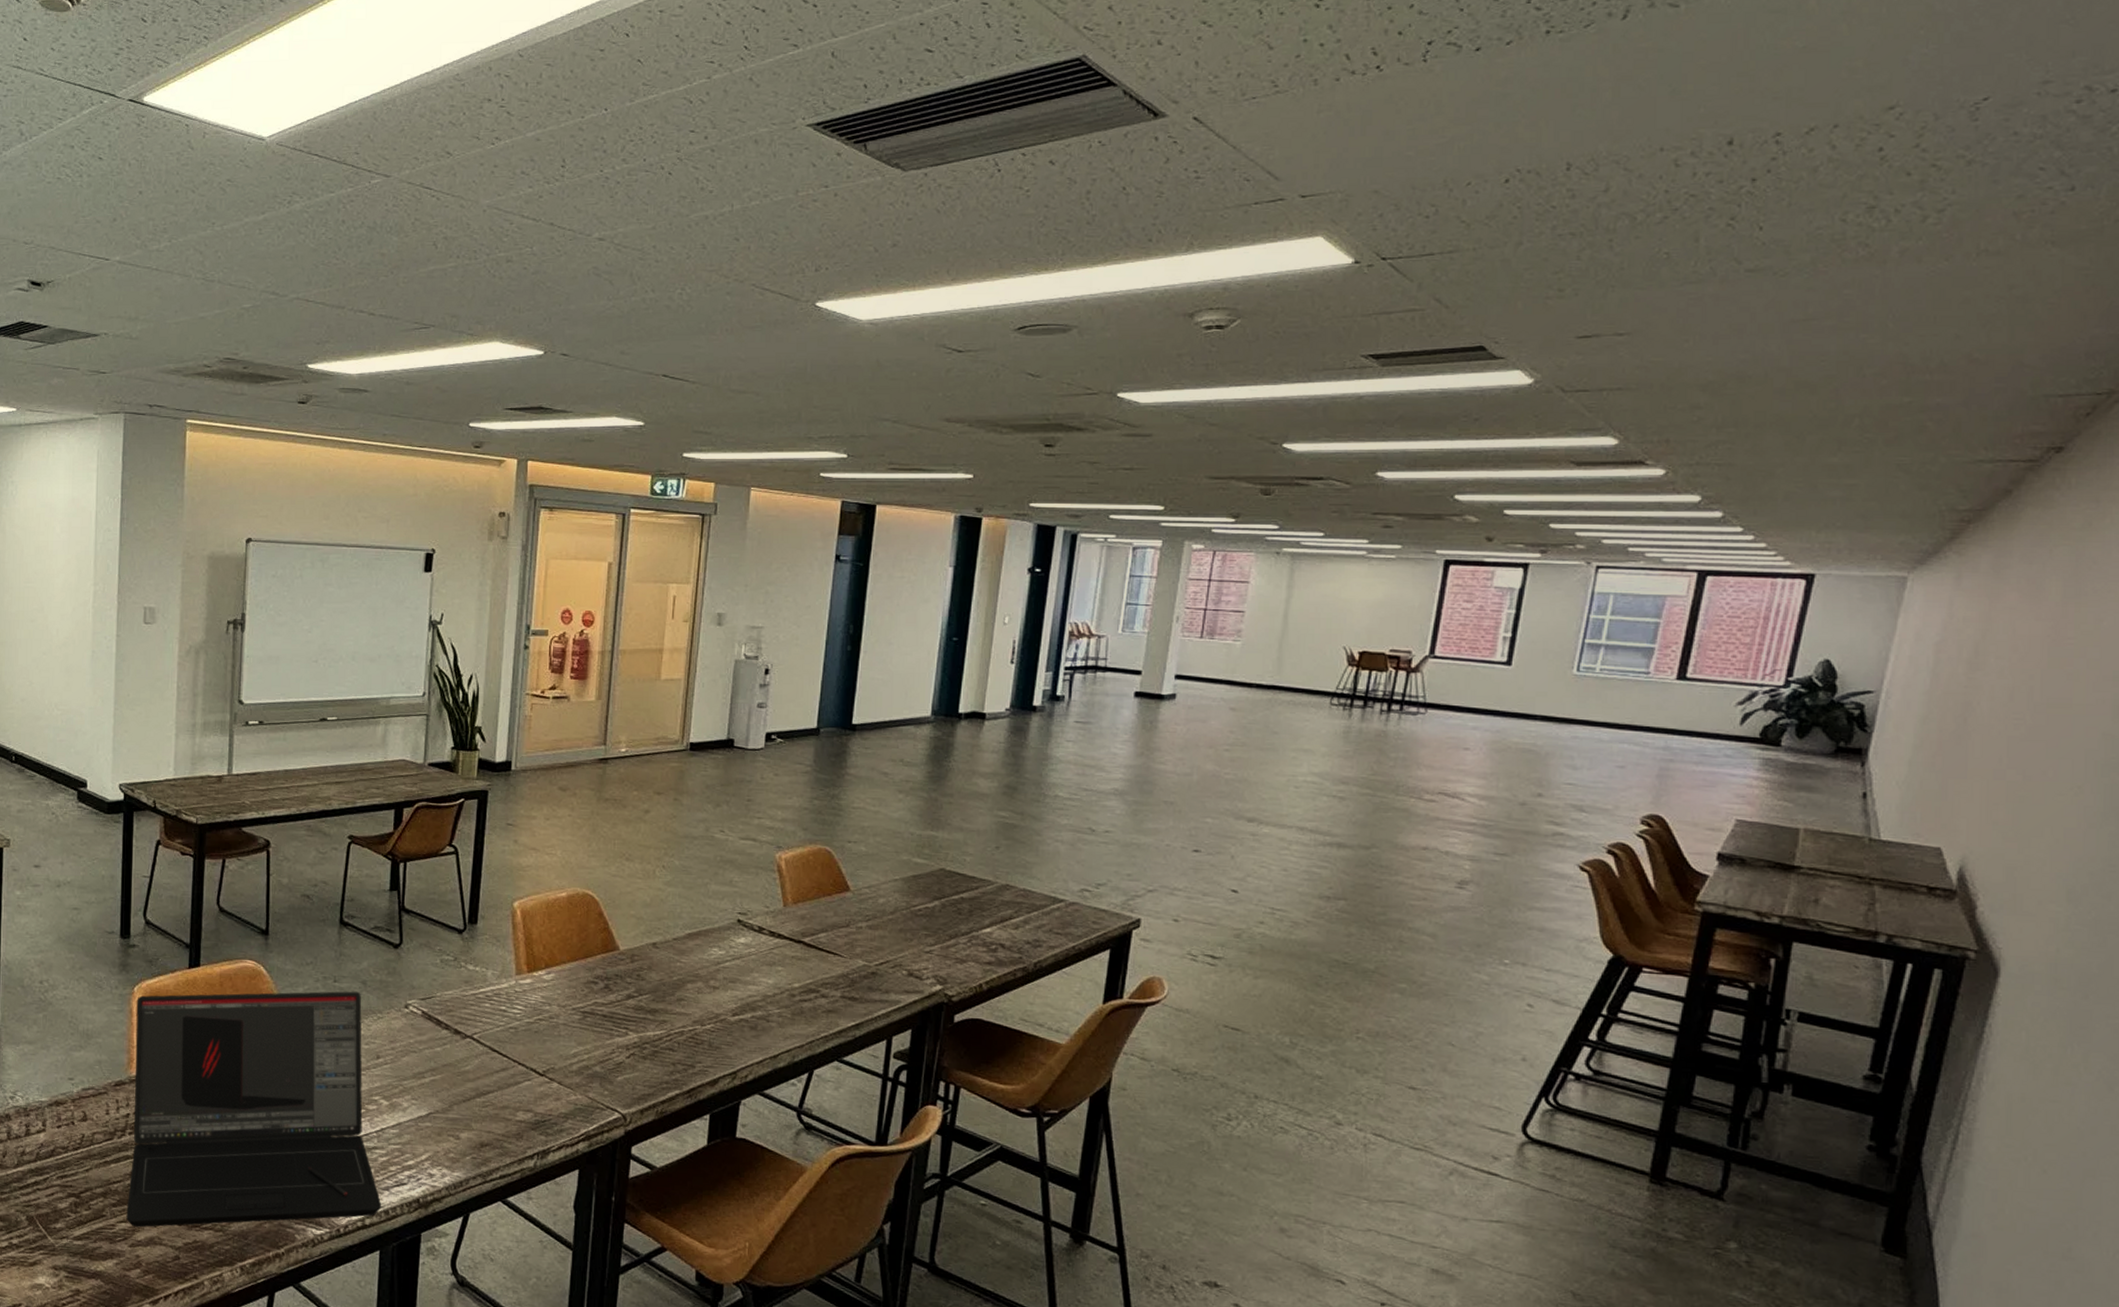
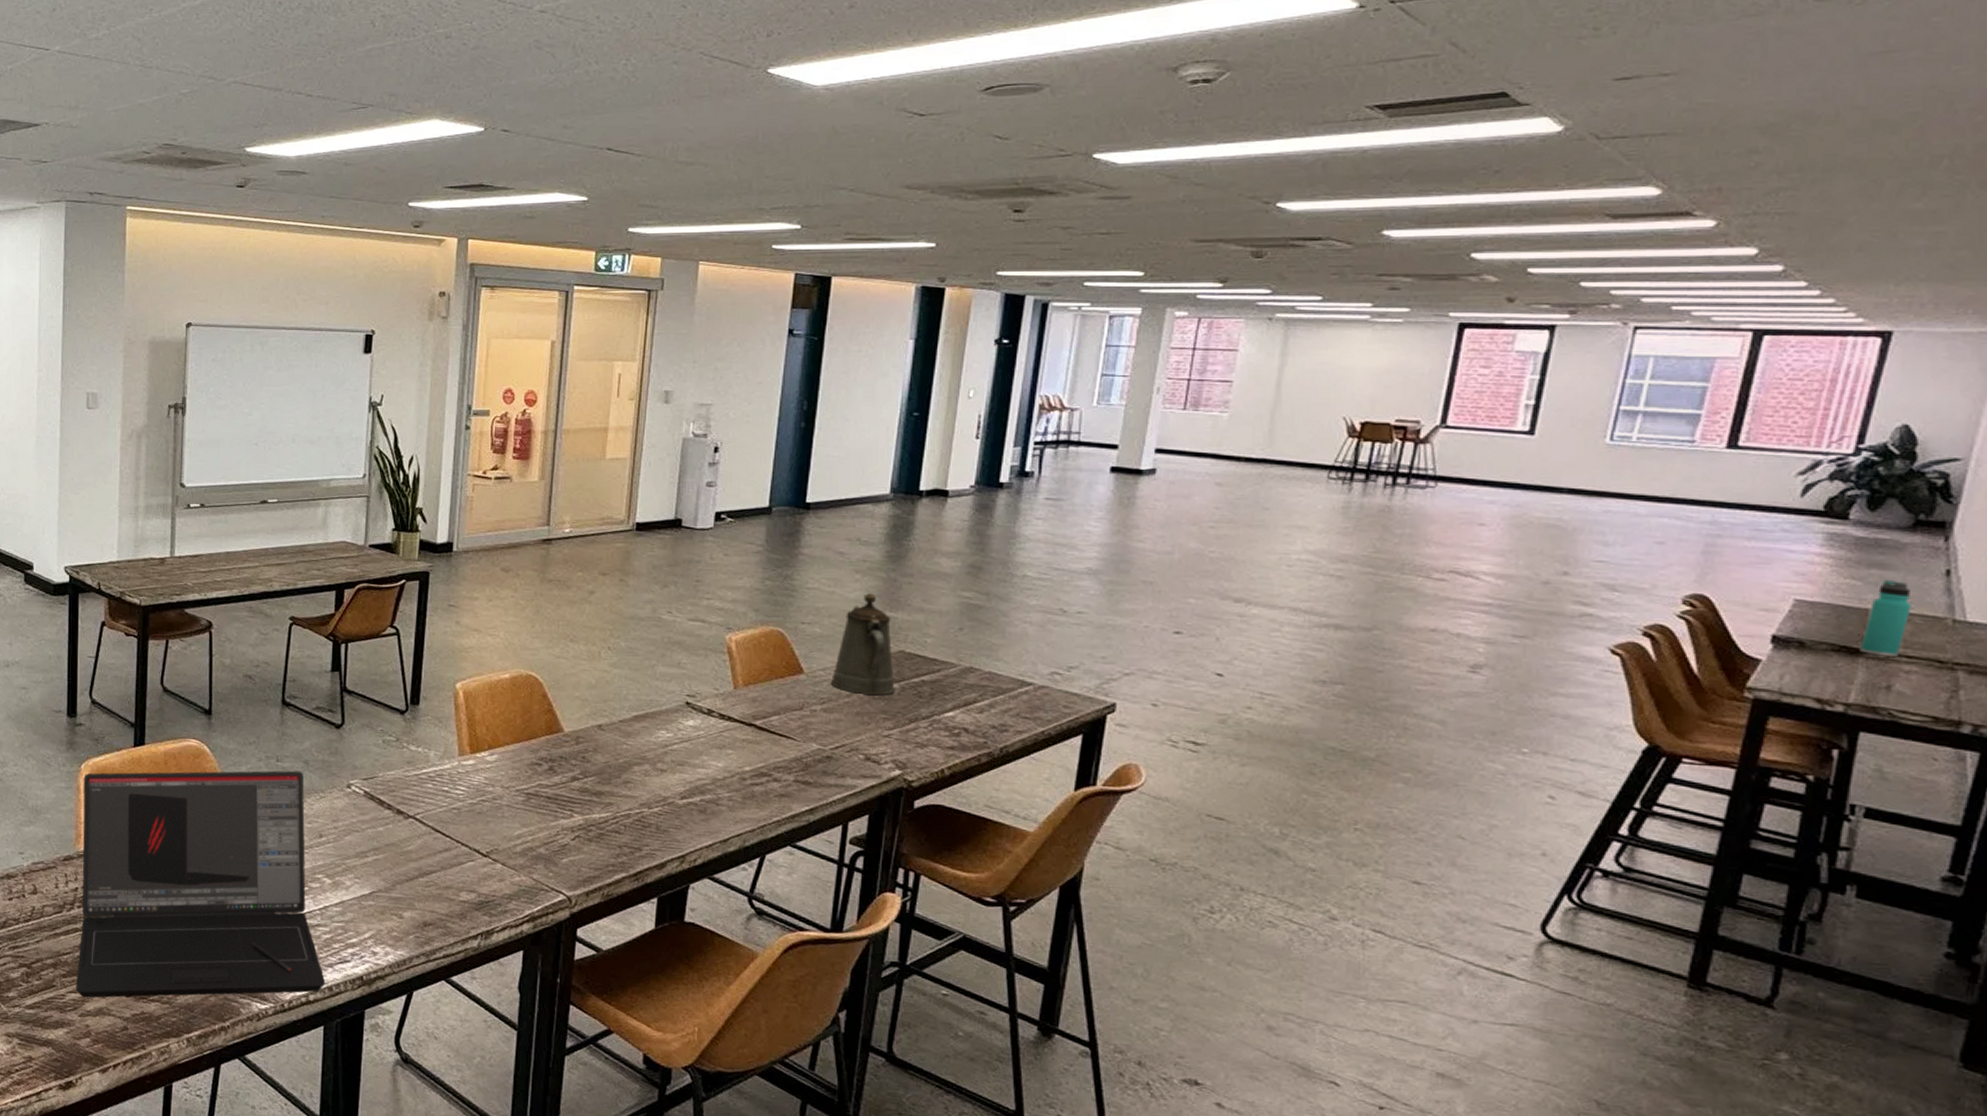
coffee pot: none [875,813,936,913] -> present [830,593,895,696]
thermos bottle: none [1791,801,1834,874] -> present [1859,579,1911,658]

